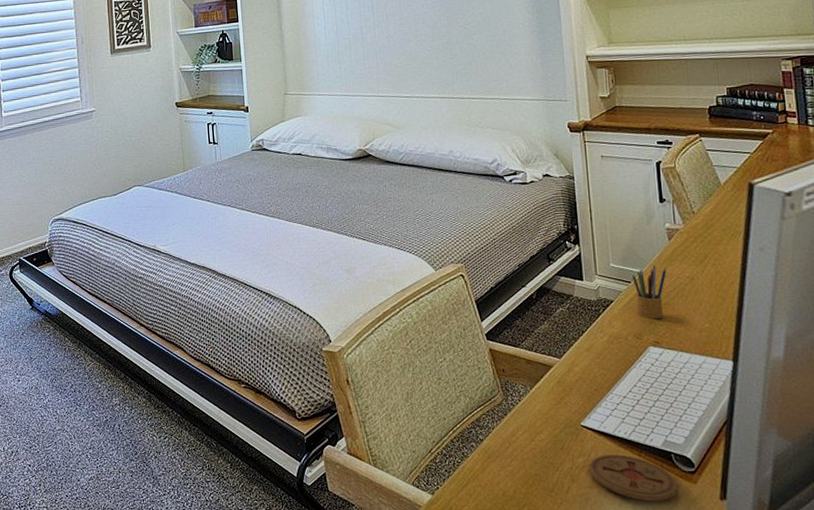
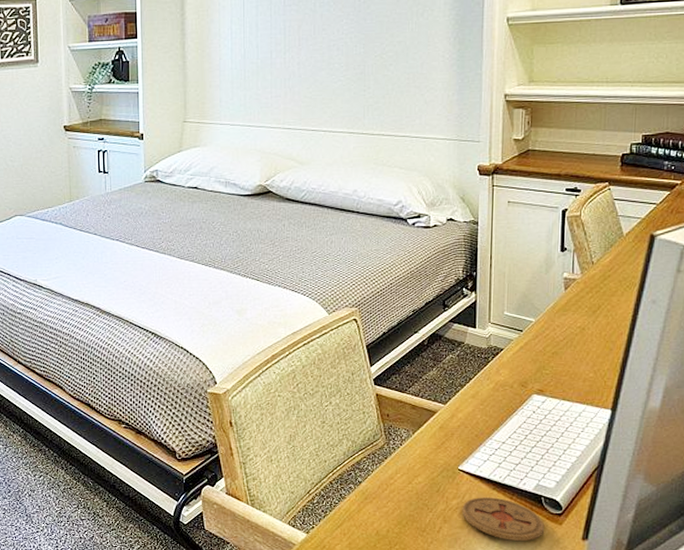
pencil box: present [631,264,667,320] -> none [524,314,559,368]

